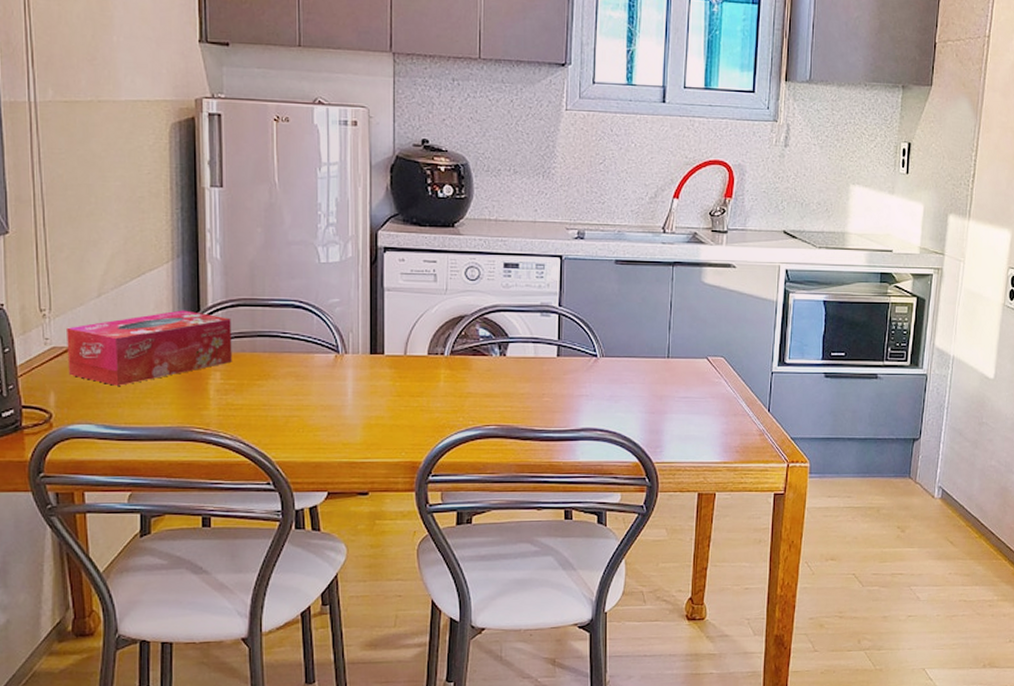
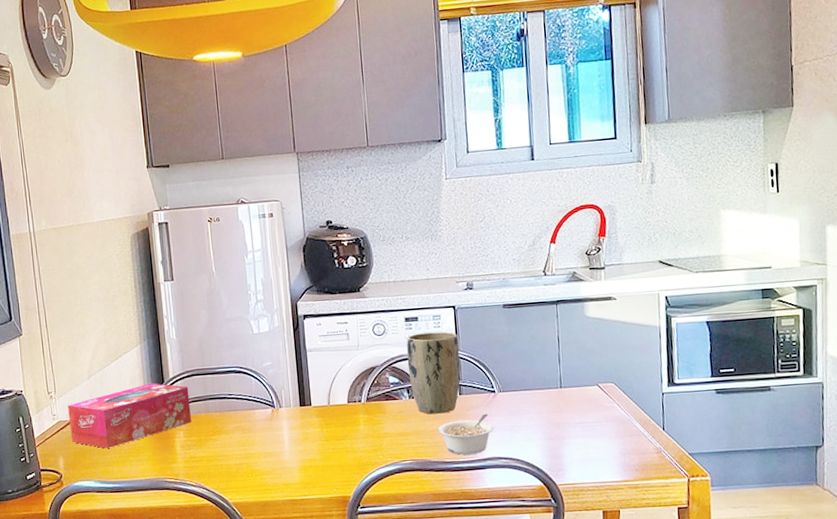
plant pot: none [502,283,563,375] -> present [406,331,461,414]
legume: none [529,379,592,423] -> present [438,413,494,455]

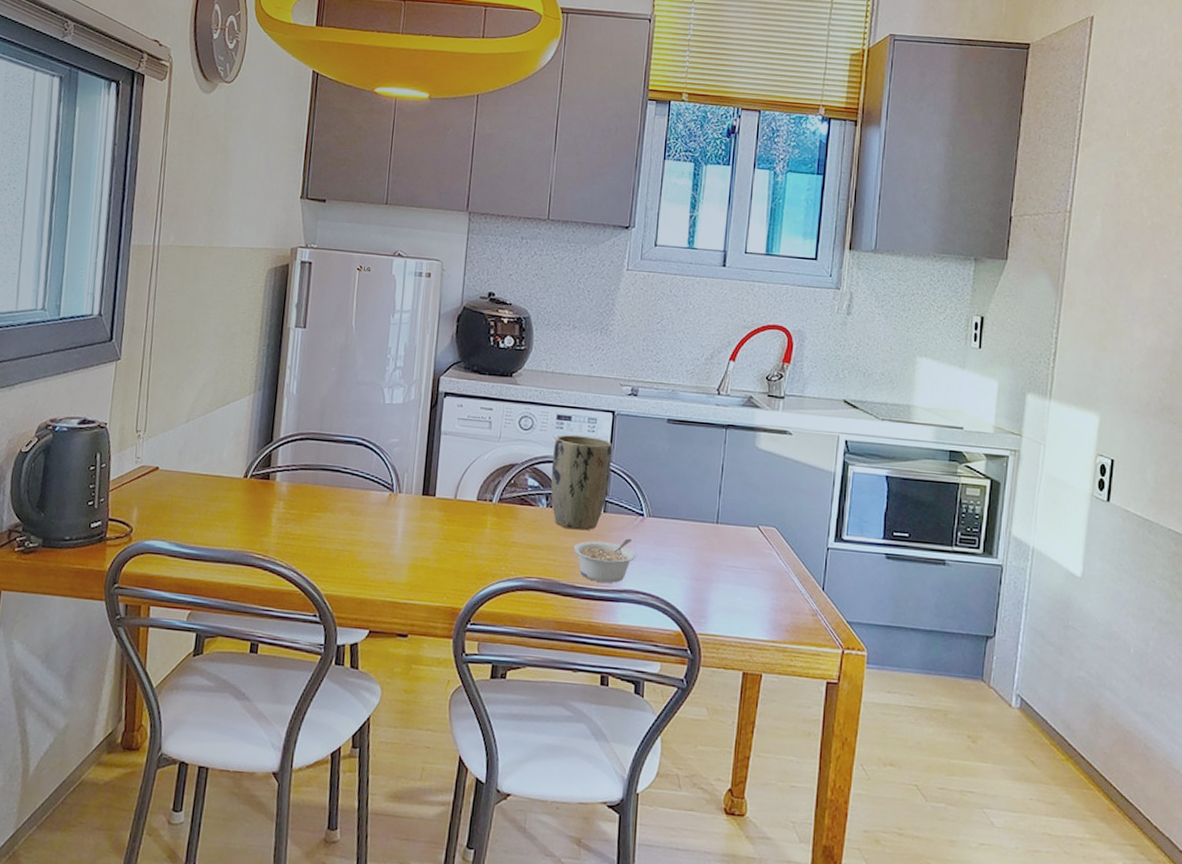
tissue box: present [68,383,191,449] -> none [152,439,299,508]

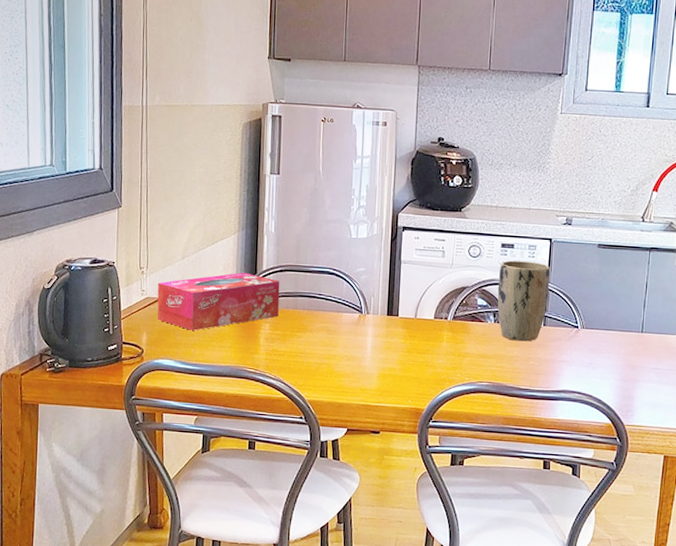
tissue box: none [152,439,299,508] -> present [157,272,280,332]
legume: present [573,538,636,583] -> none [518,347,572,385]

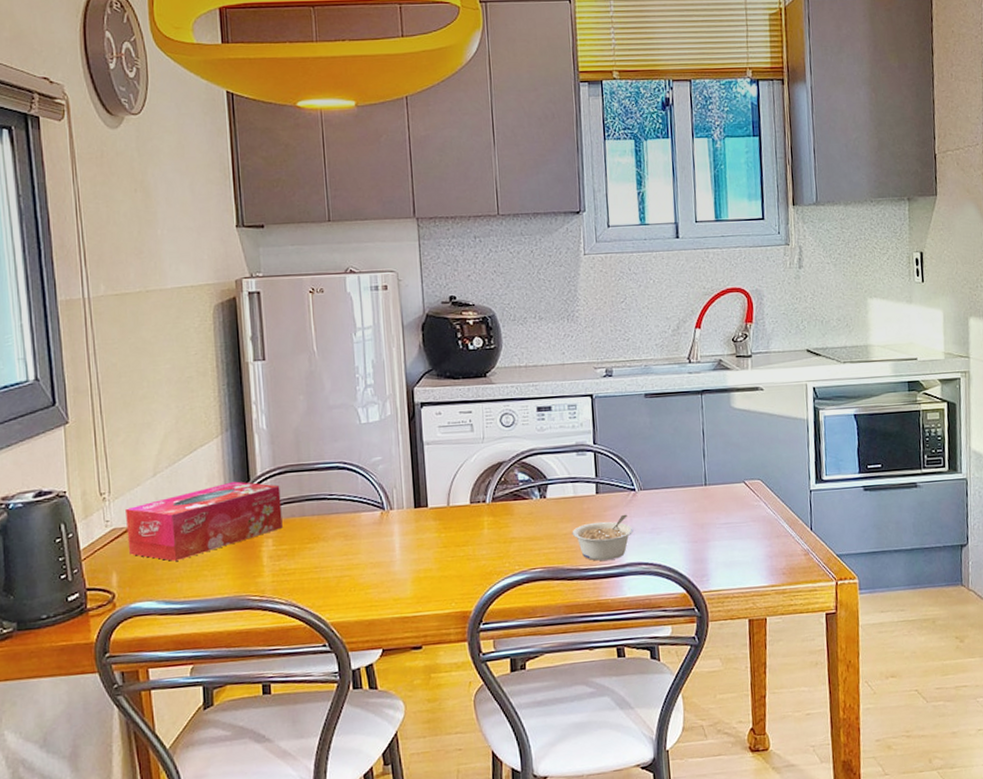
plant pot: present [497,260,551,342] -> none [538,423,598,516]
legume: none [518,347,572,385] -> present [572,514,633,561]

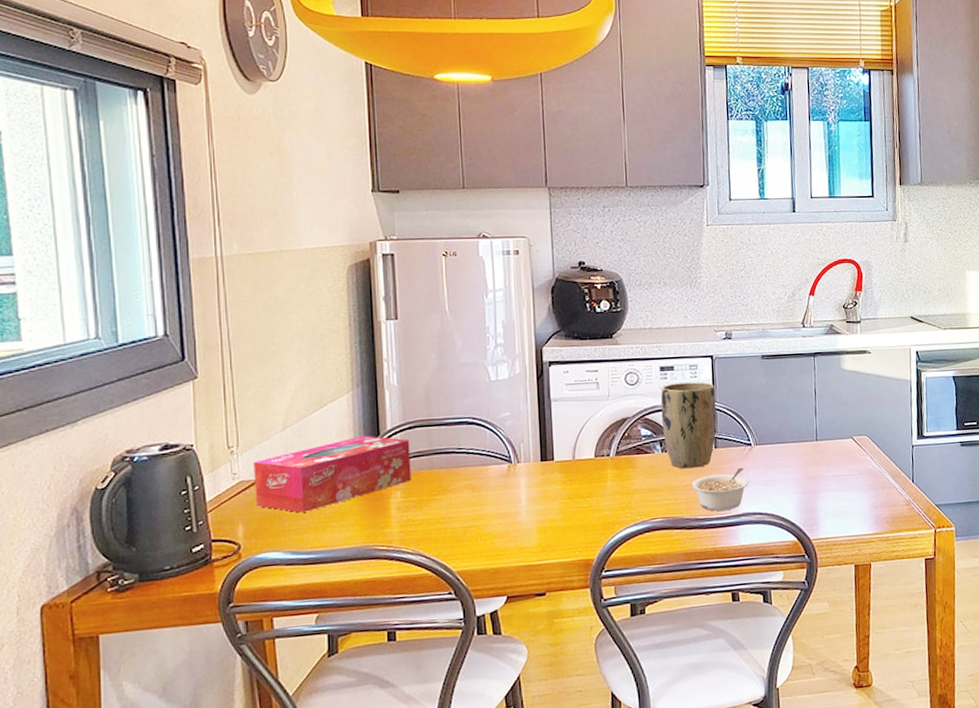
plant pot: none [538,423,598,516] -> present [661,382,717,469]

